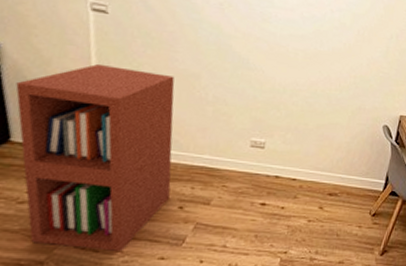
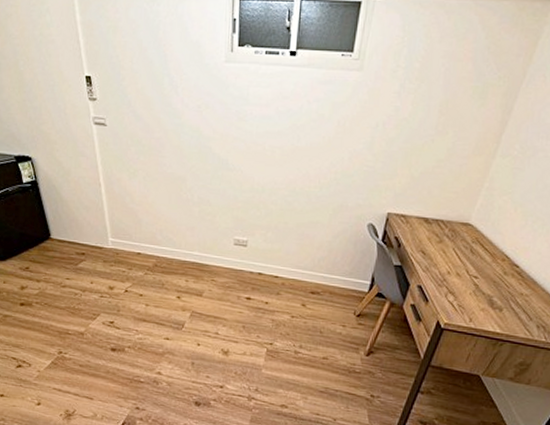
bookshelf: present [15,63,175,251] -> none [49,171,169,330]

